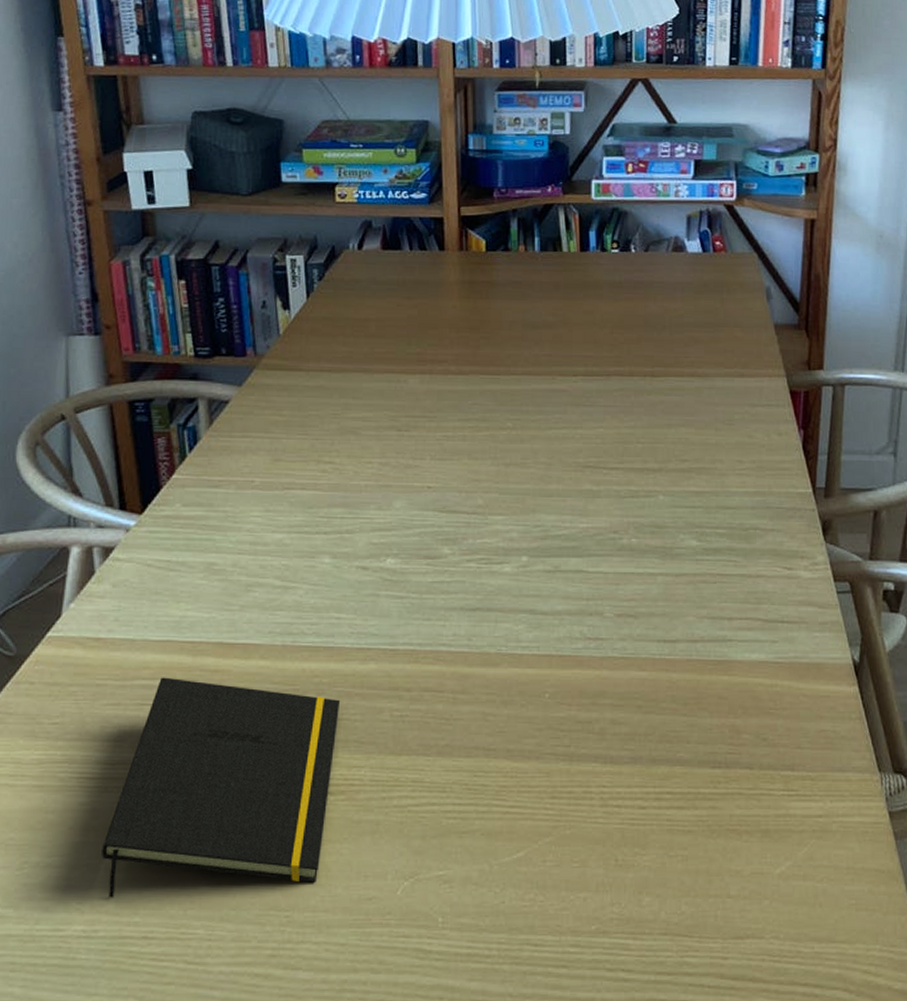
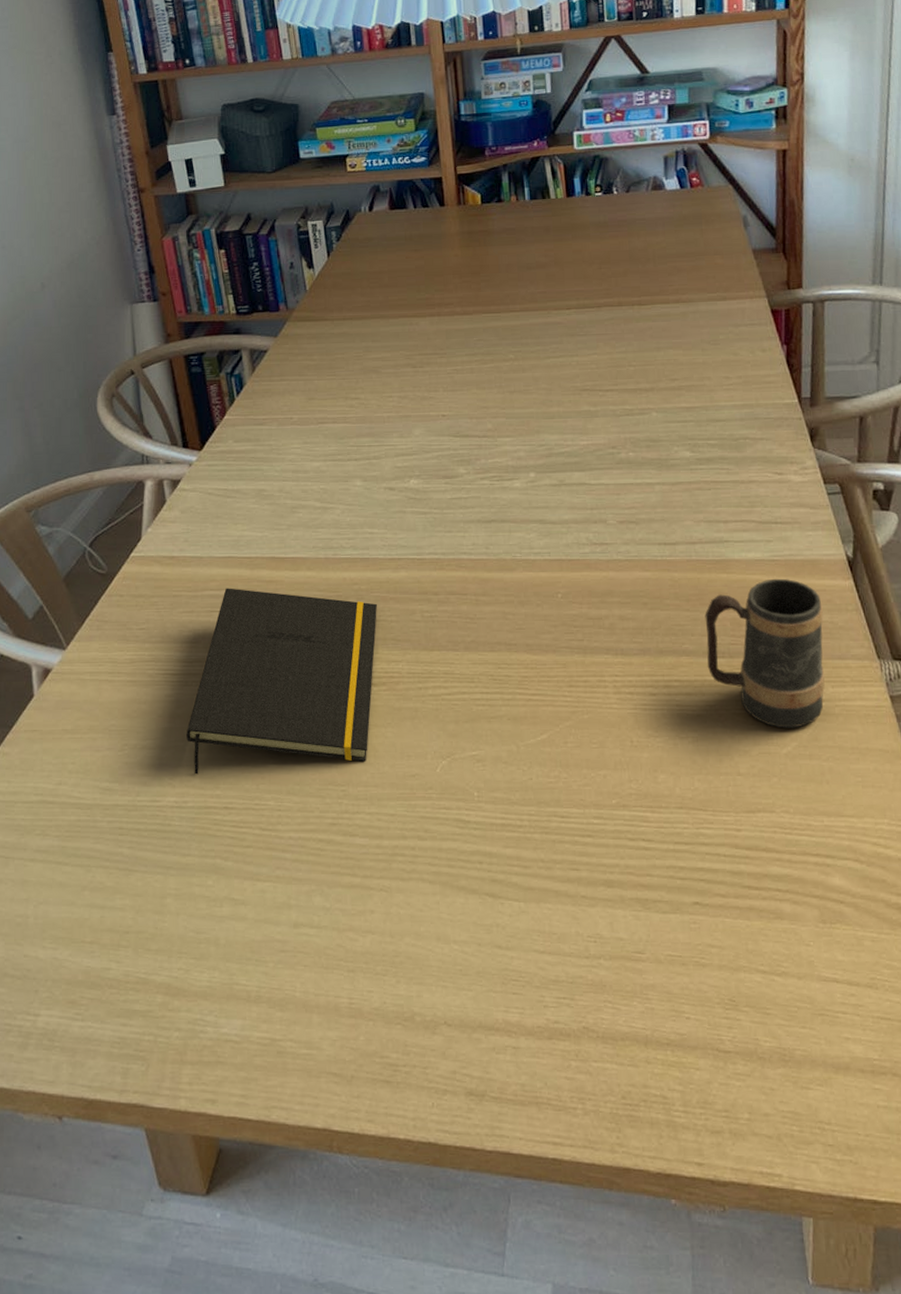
mug: none [702,682,826,846] -> present [705,578,825,729]

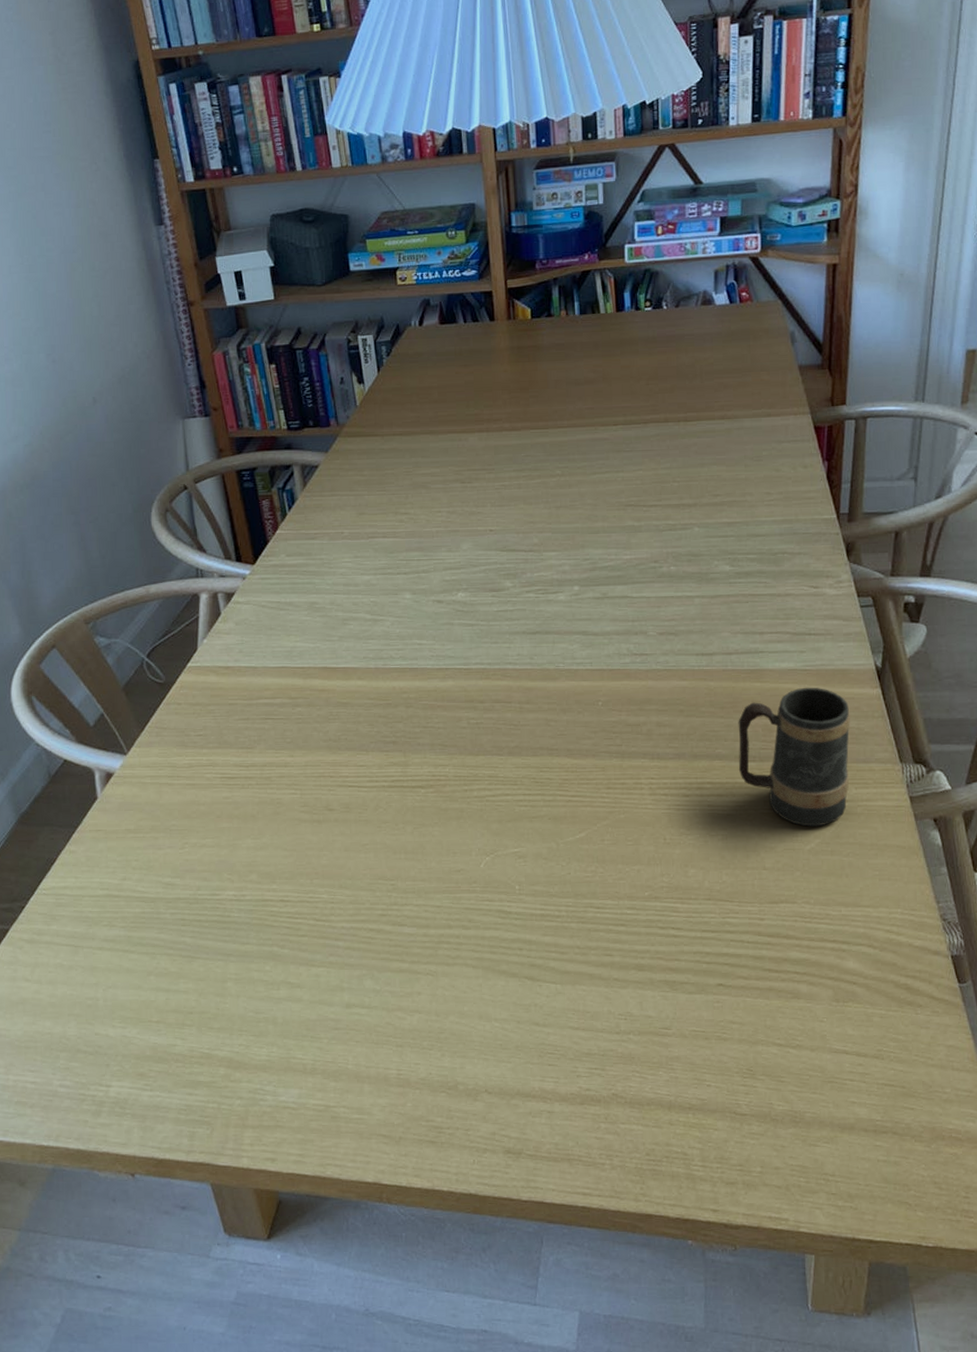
notepad: present [186,588,378,775] -> none [244,696,426,871]

